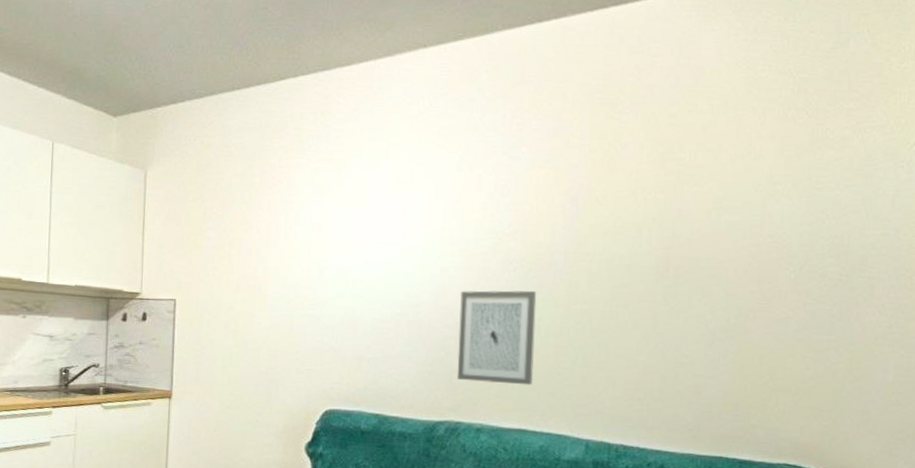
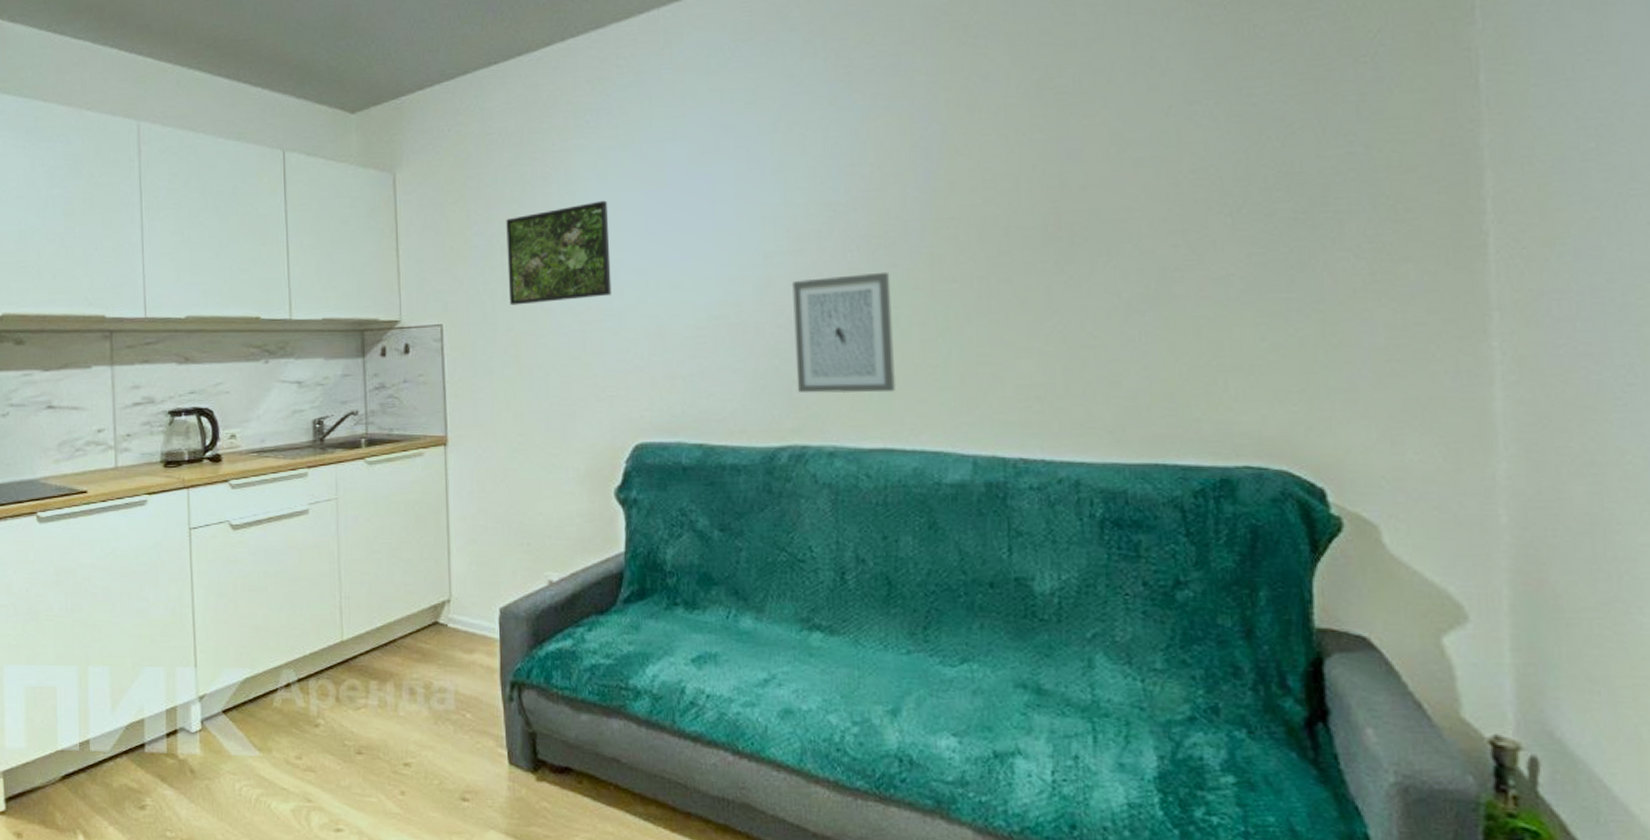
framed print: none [233,211,320,290] -> present [506,200,612,306]

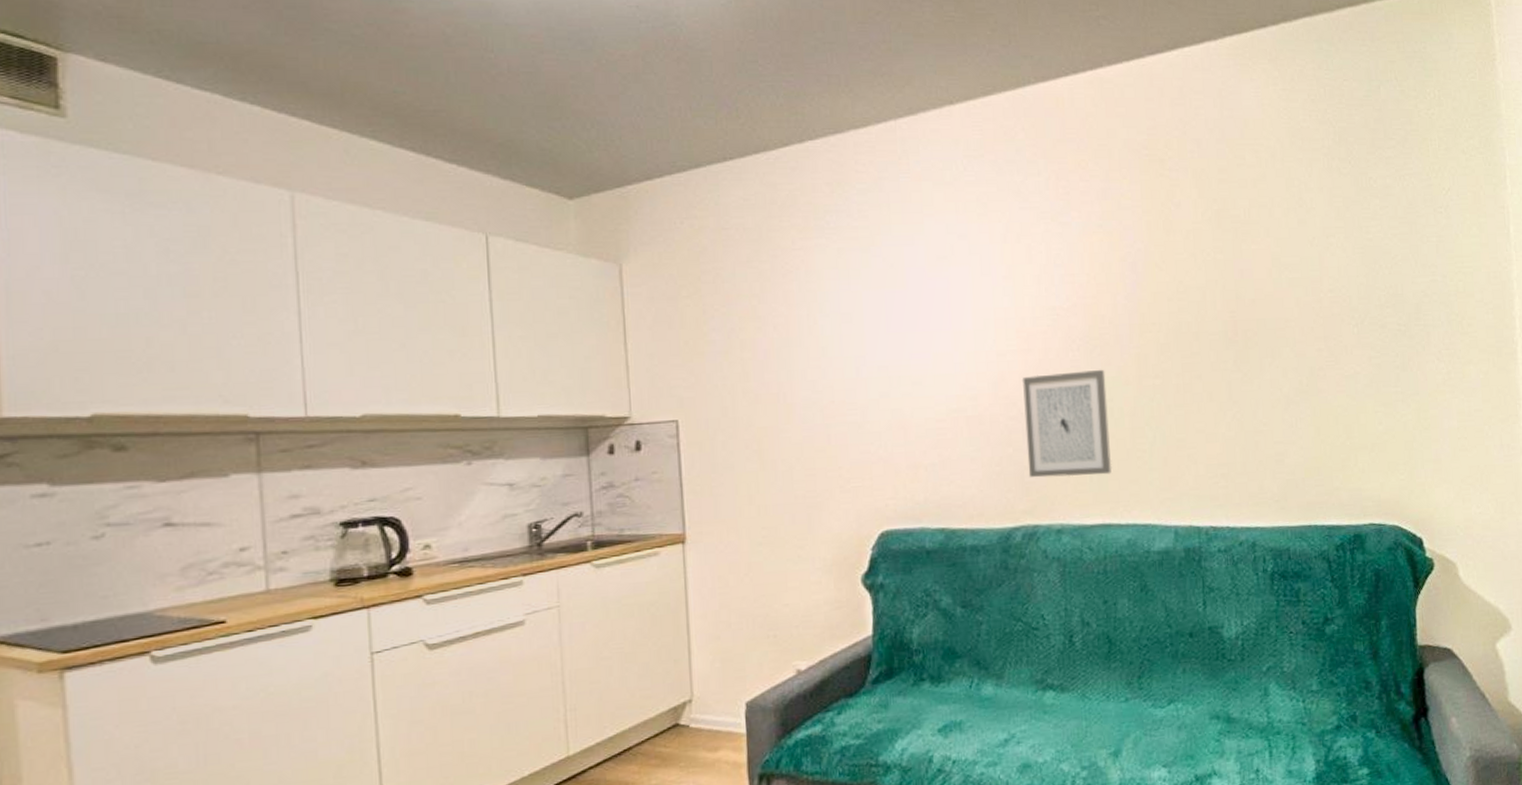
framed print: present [506,200,612,306] -> none [745,299,855,401]

